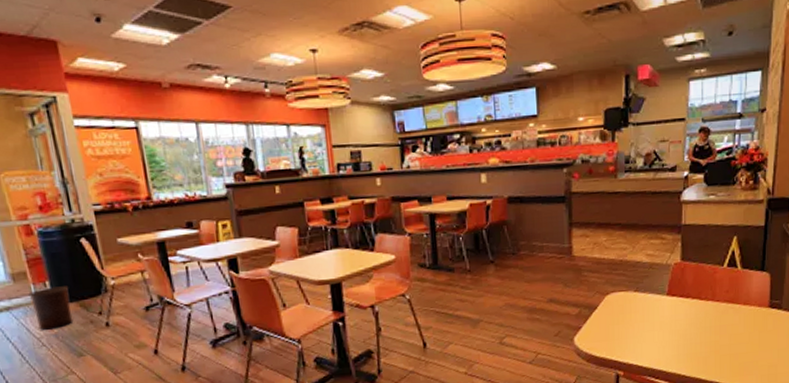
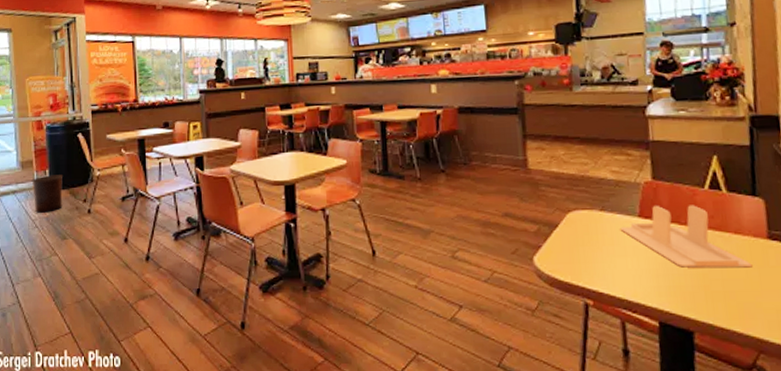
napkin holder: none [650,282,755,337] -> present [620,205,753,268]

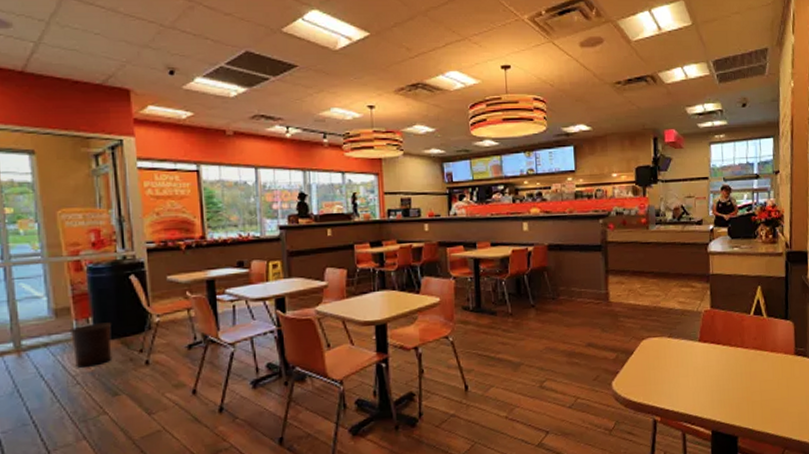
napkin holder: present [620,205,753,268] -> none [684,329,783,383]

